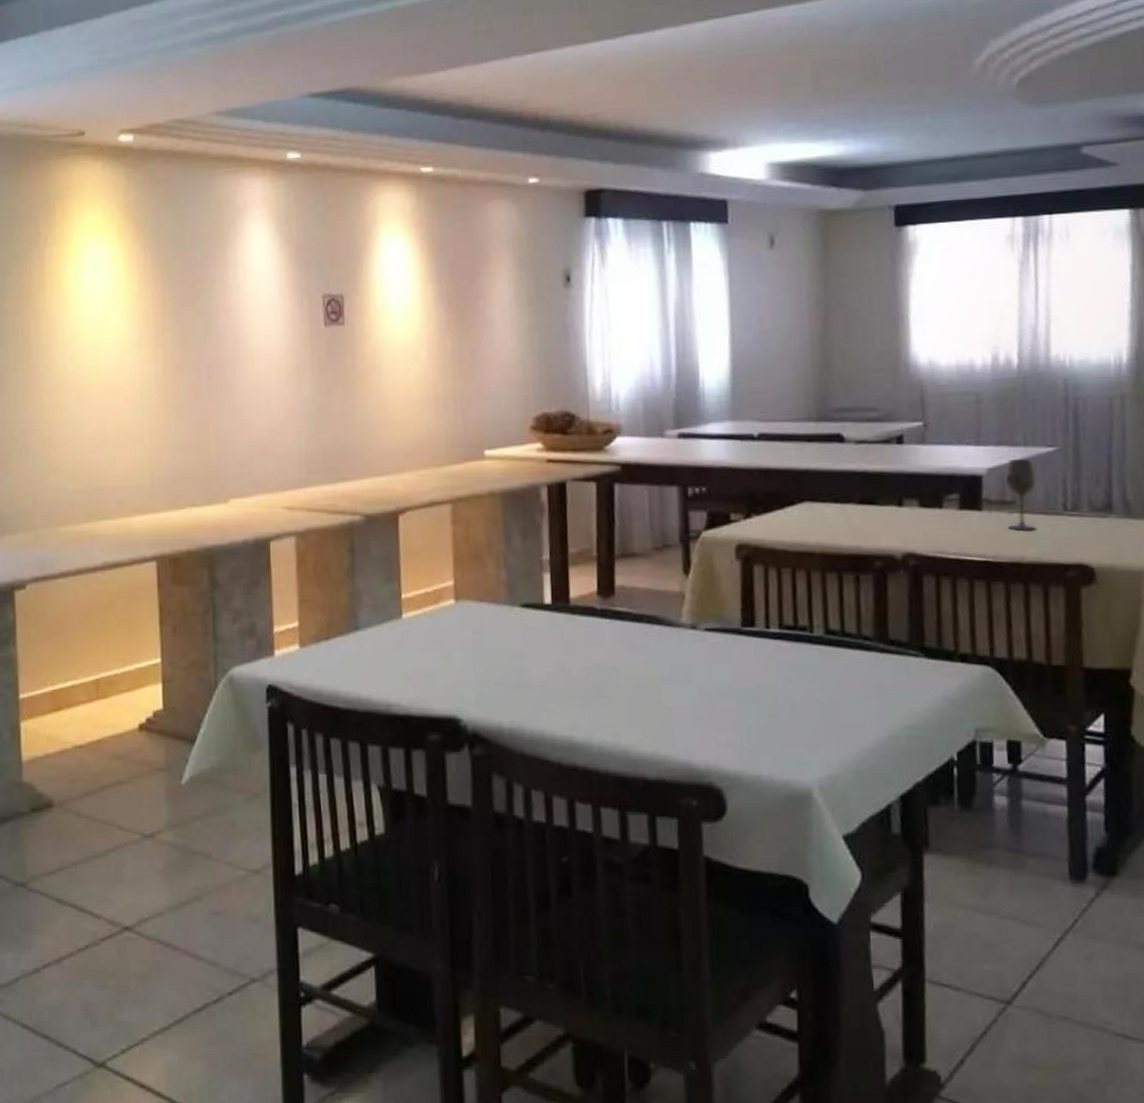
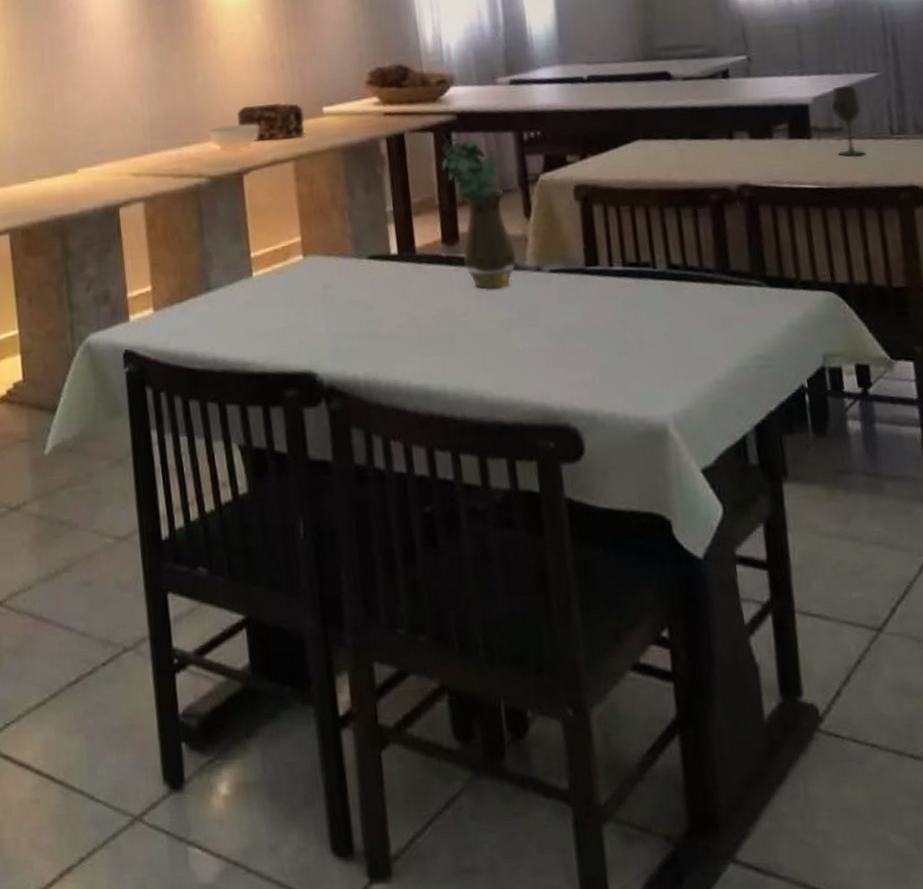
bowl: none [365,463,420,490] -> present [208,124,261,151]
bread loaf: none [395,443,465,482] -> present [236,103,305,142]
vase: none [602,484,672,644] -> present [441,134,517,290]

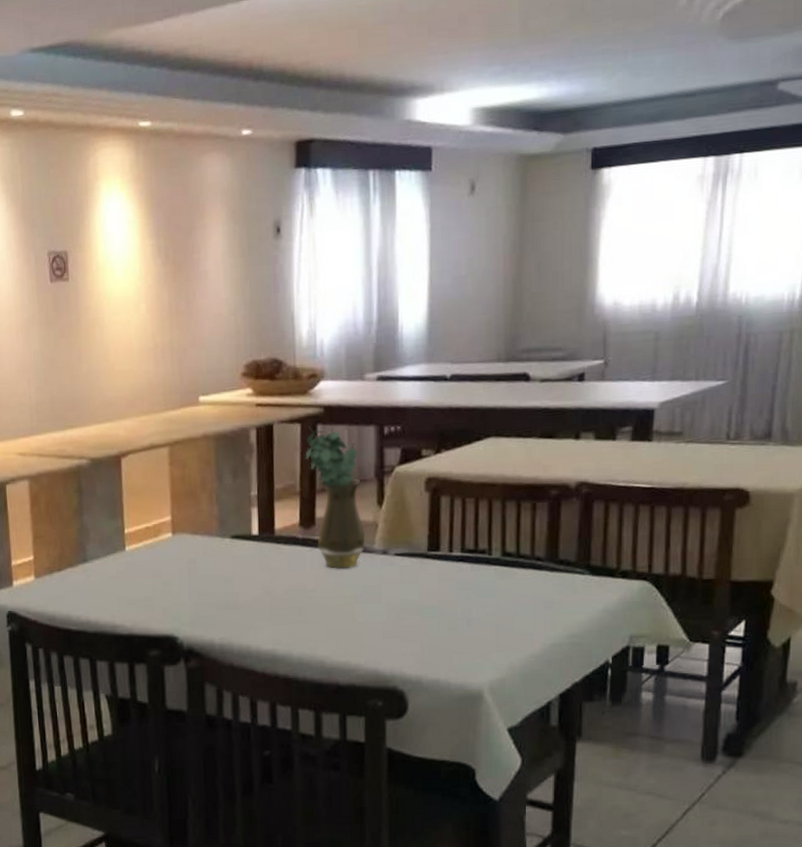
bowl: present [208,124,261,151] -> none [90,410,140,435]
bread loaf: present [236,103,305,142] -> none [118,391,181,428]
wine glass: present [830,84,866,158] -> none [675,391,705,460]

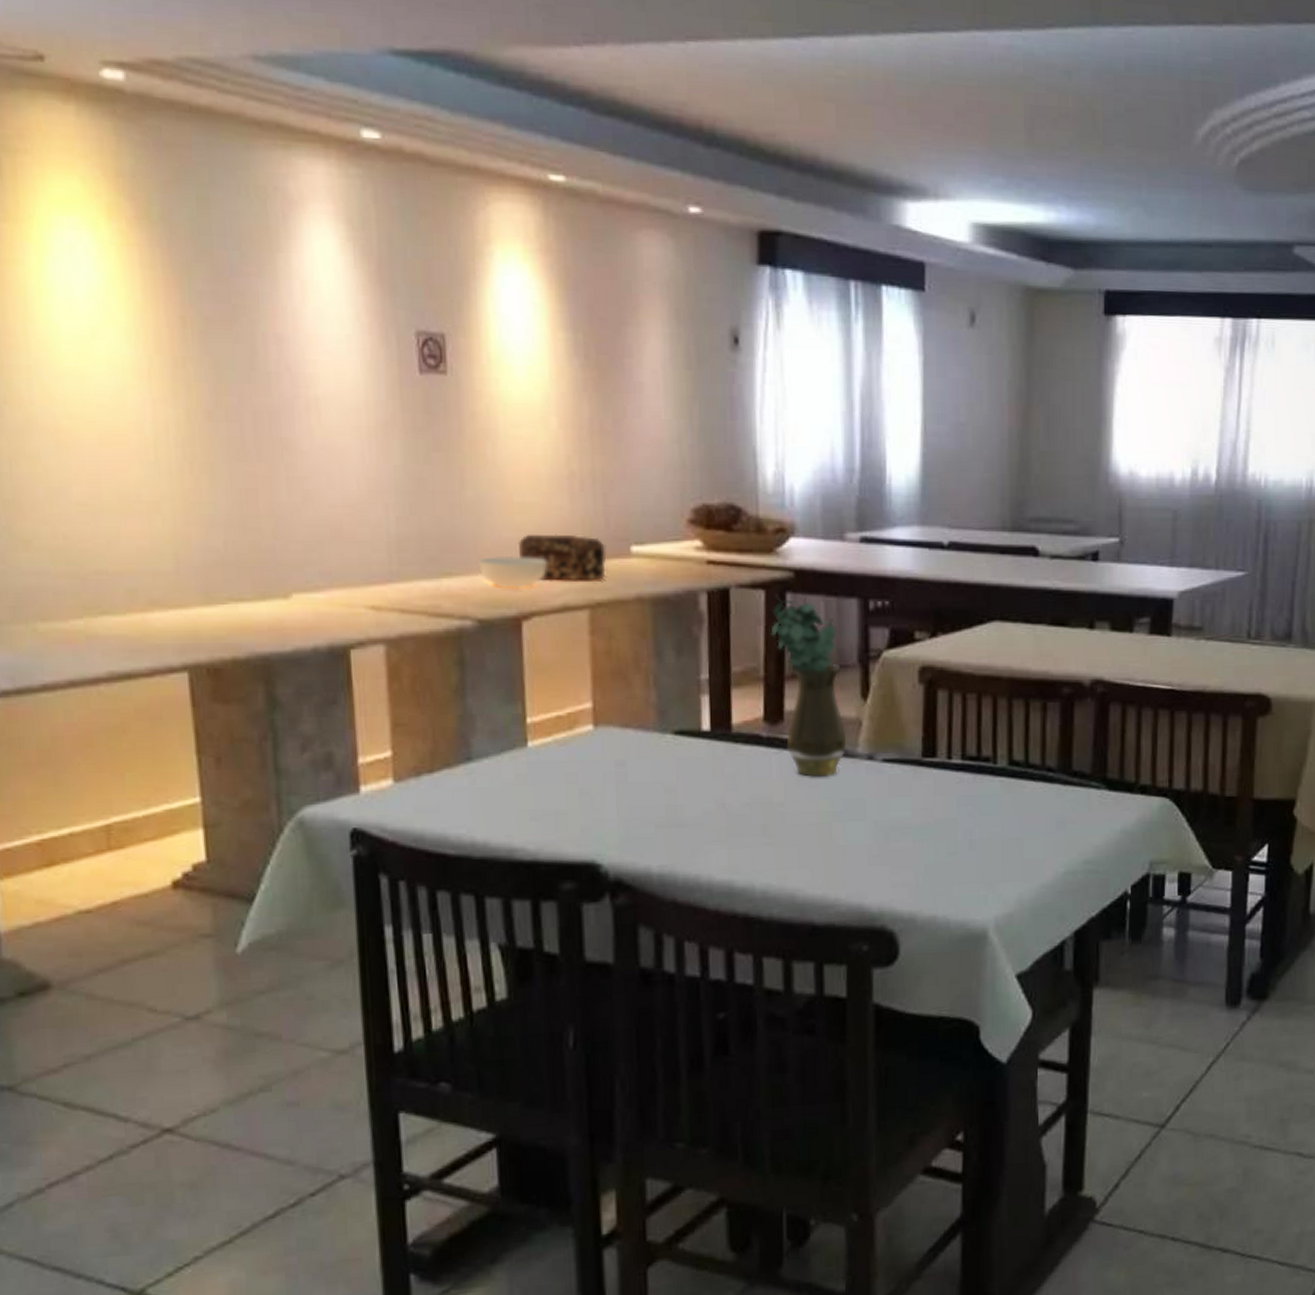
bowl: none [90,410,140,435] -> present [478,557,549,589]
bread loaf: none [118,391,181,428] -> present [517,534,607,581]

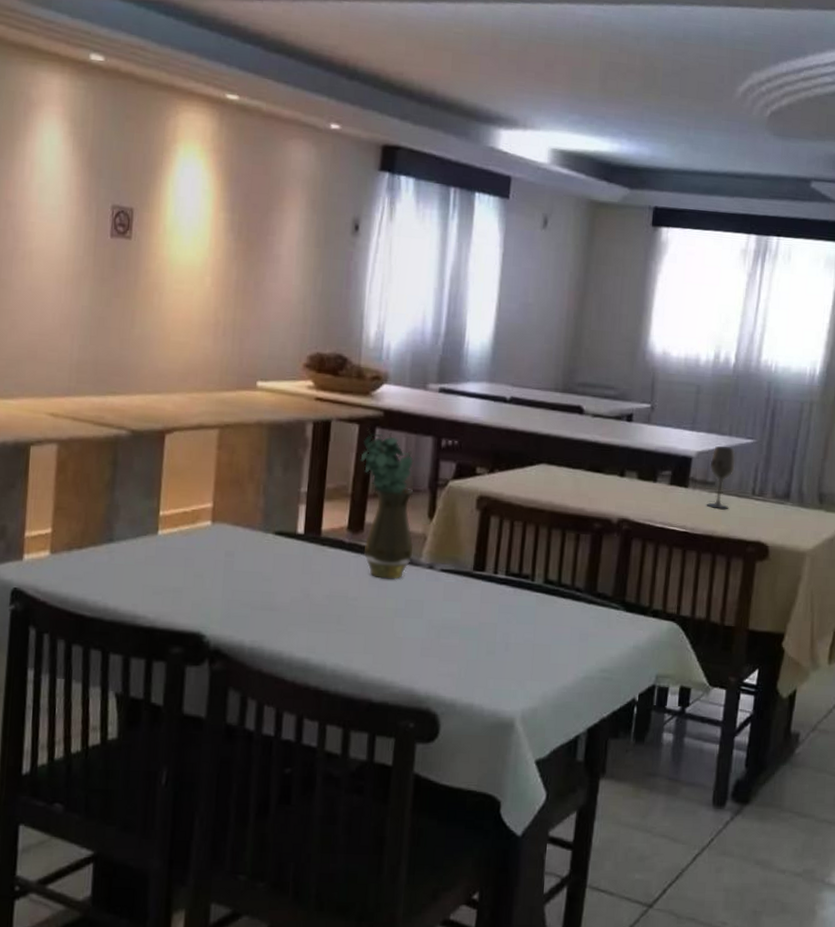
bowl: present [478,557,549,589] -> none [137,382,192,409]
bread loaf: present [517,534,607,581] -> none [169,366,238,406]
wine glass: none [1195,582,1225,659] -> present [707,446,736,510]

